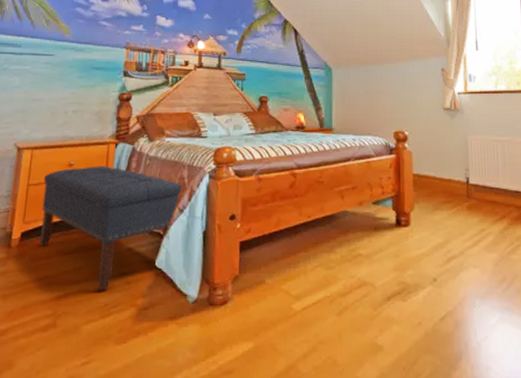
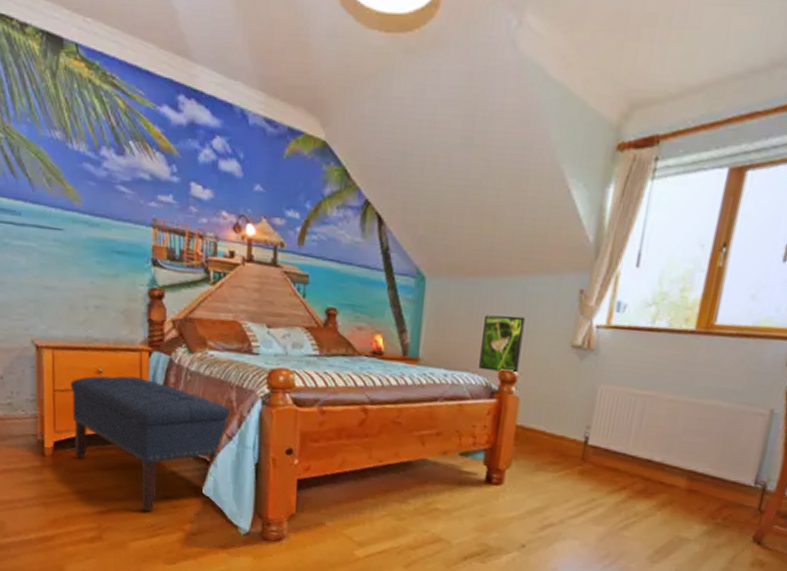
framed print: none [378,91,408,134] -> present [479,315,525,375]

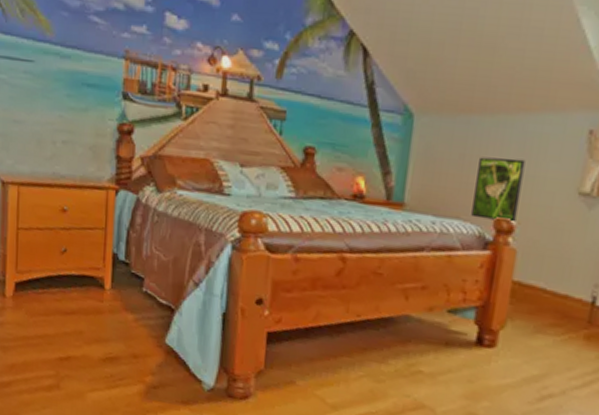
bench: present [70,376,230,512] -> none [34,214,197,361]

